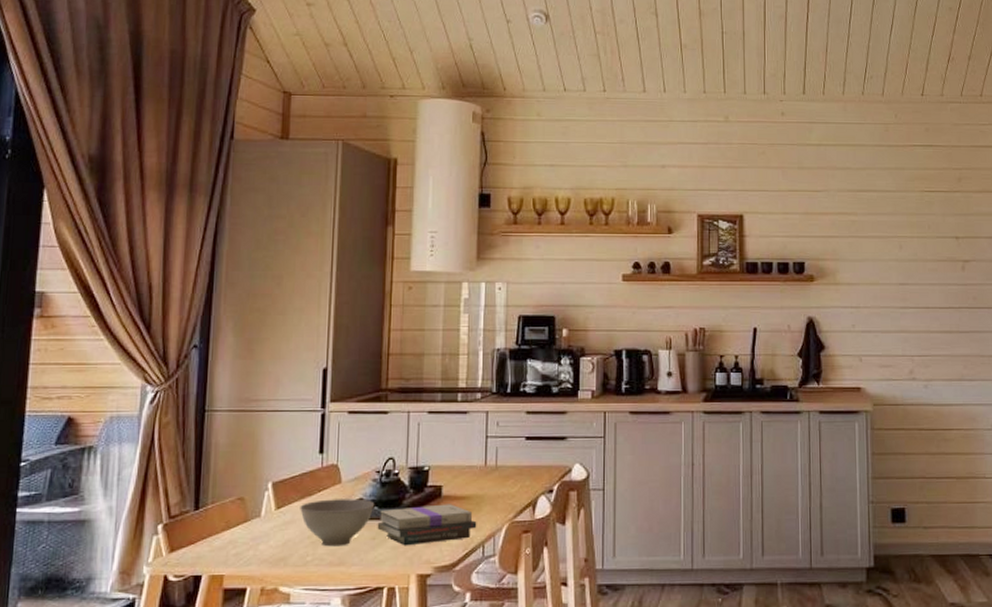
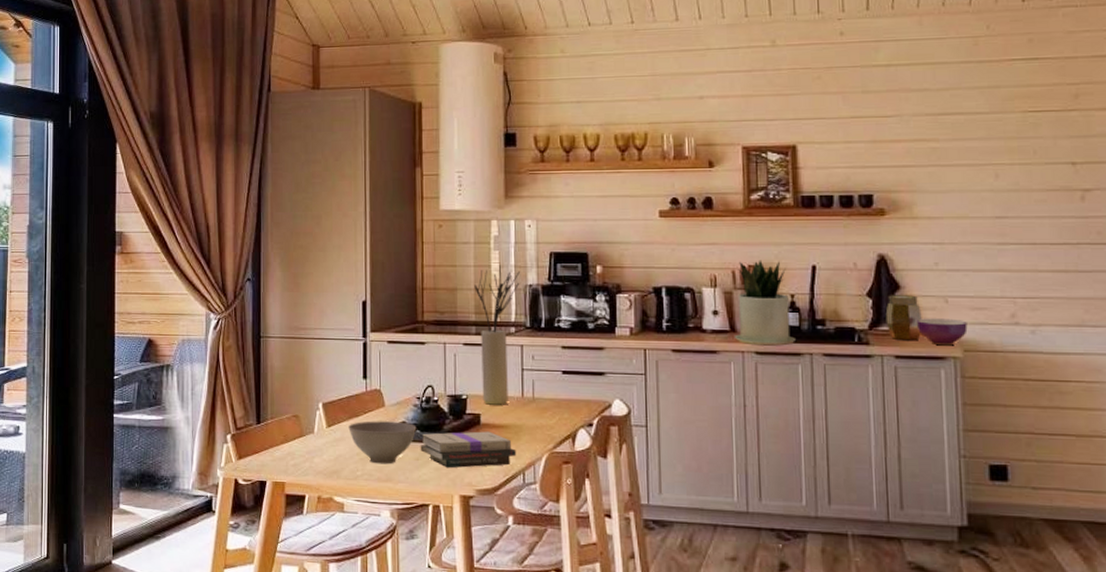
vase: none [442,329,488,475] -> present [474,265,520,405]
planter: none [685,322,738,405] -> present [733,260,795,346]
jar: none [812,355,841,397] -> present [885,295,922,341]
bowl: none [838,376,877,401] -> present [917,318,968,346]

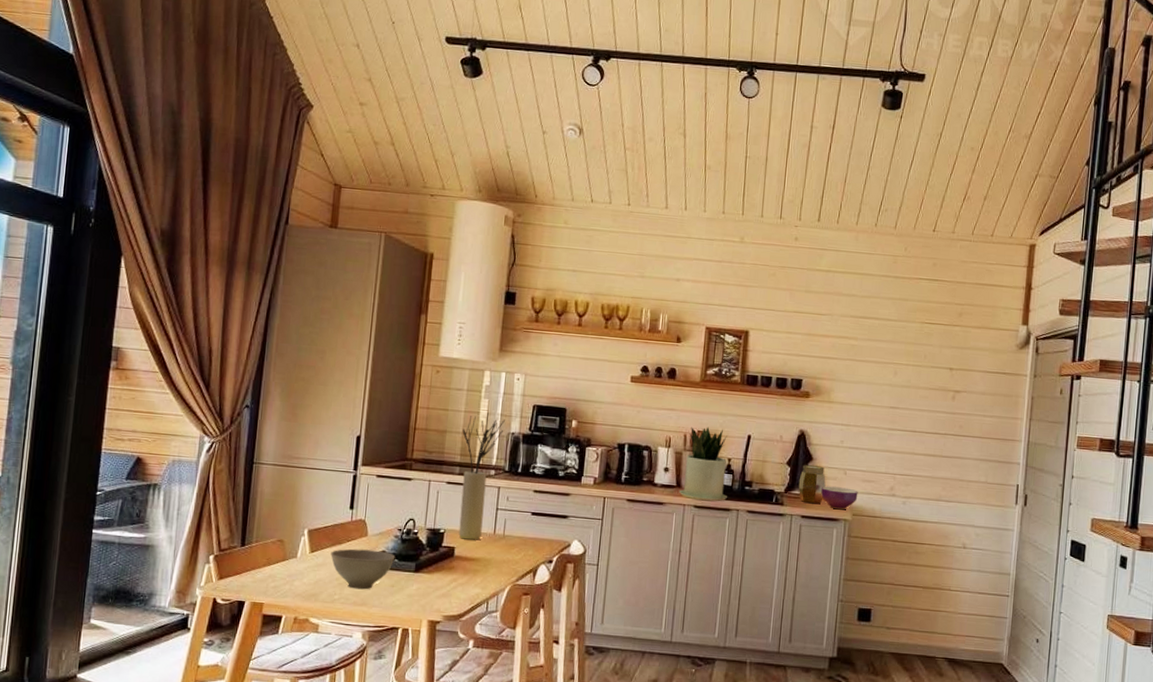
books: present [420,431,517,468] -> none [396,562,483,596]

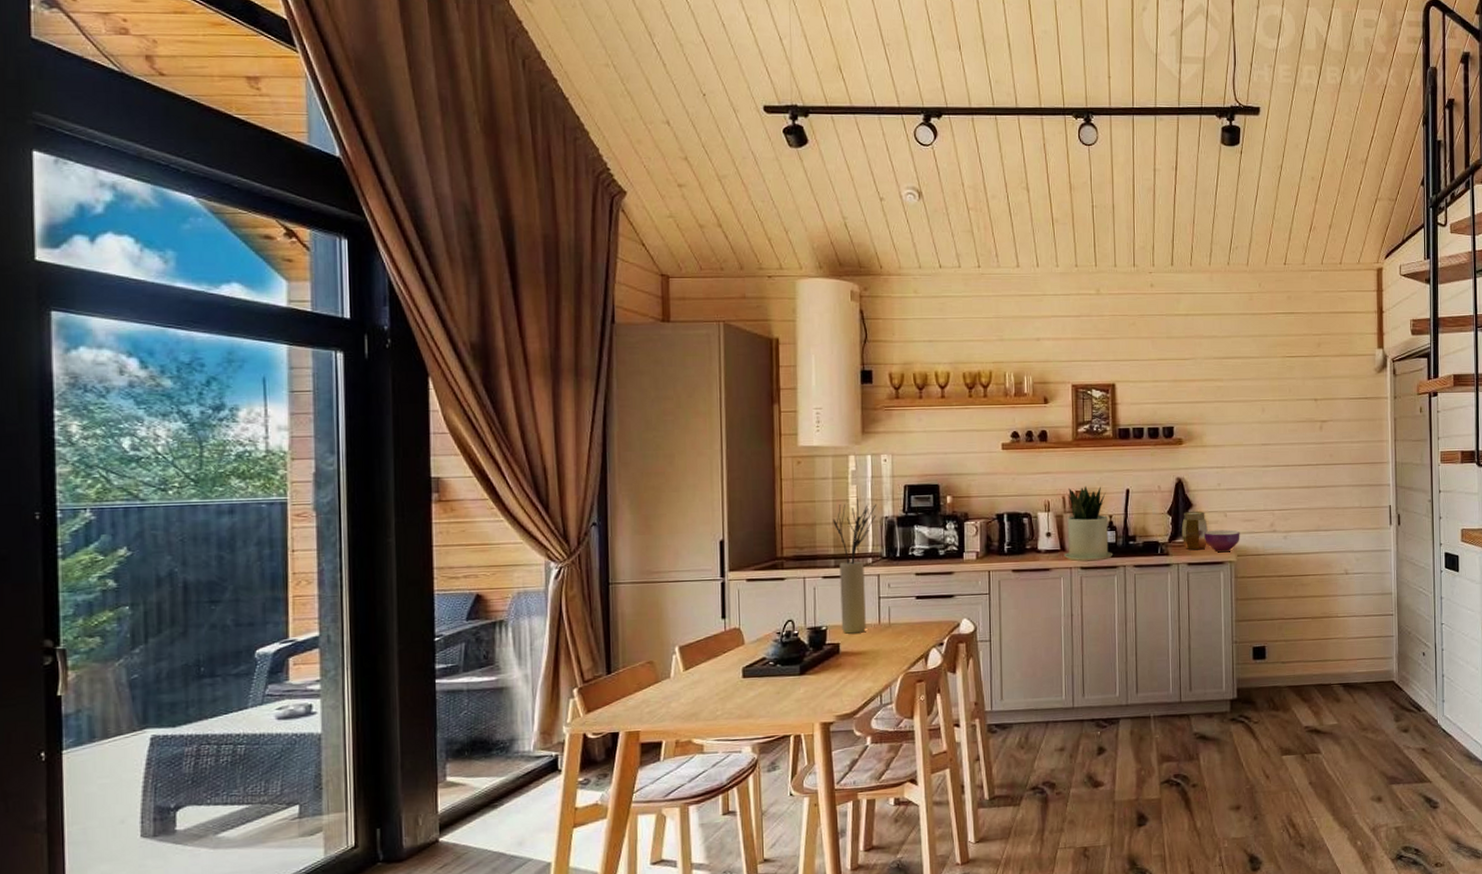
bowl: present [330,548,395,590] -> none [707,658,777,702]

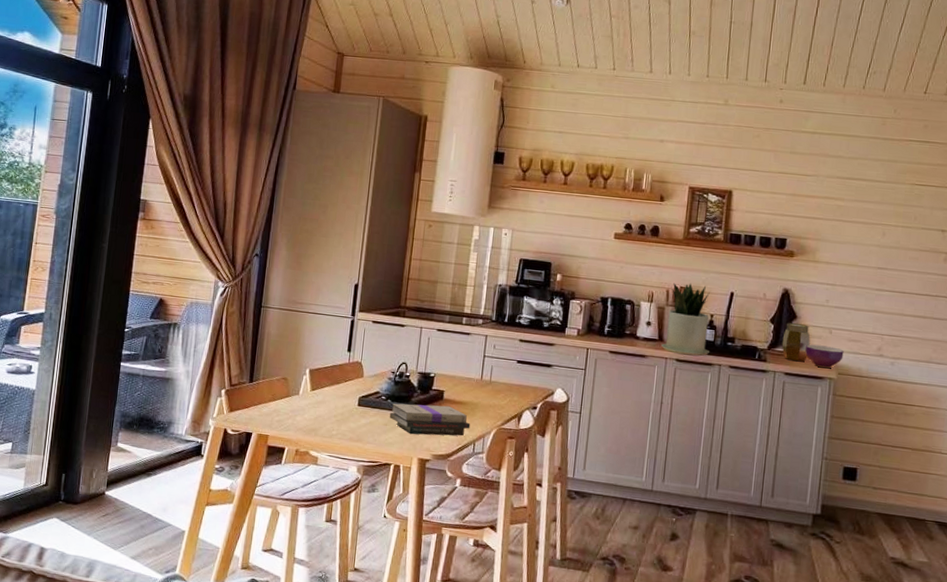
books: none [780,659,874,699] -> present [389,403,471,436]
vase: present [833,499,877,634] -> none [447,265,493,385]

